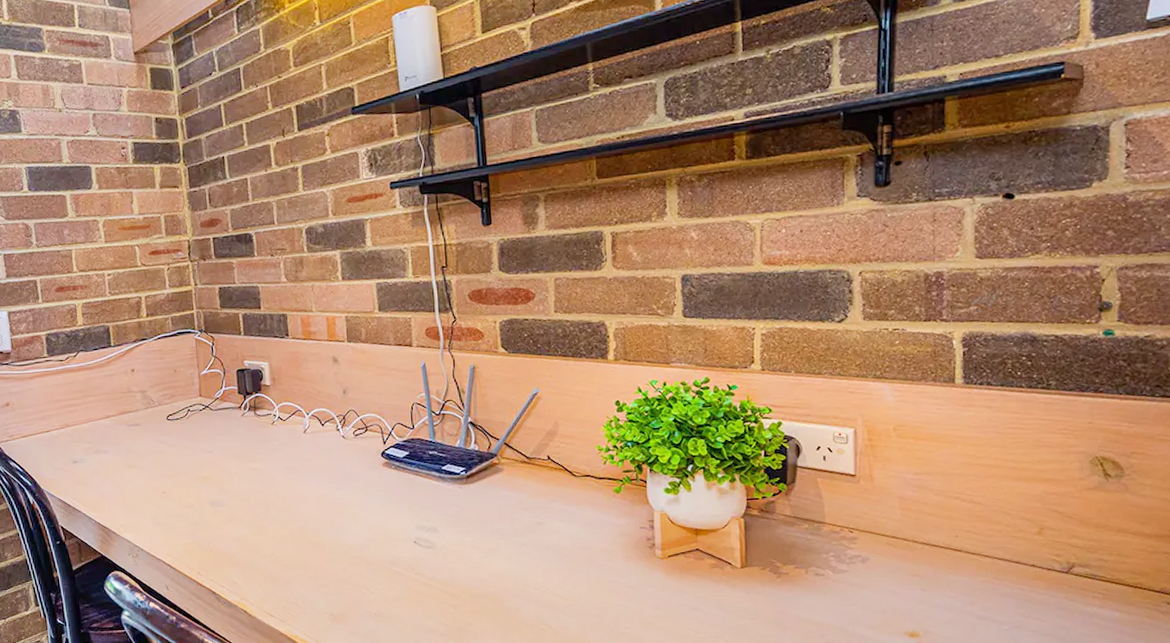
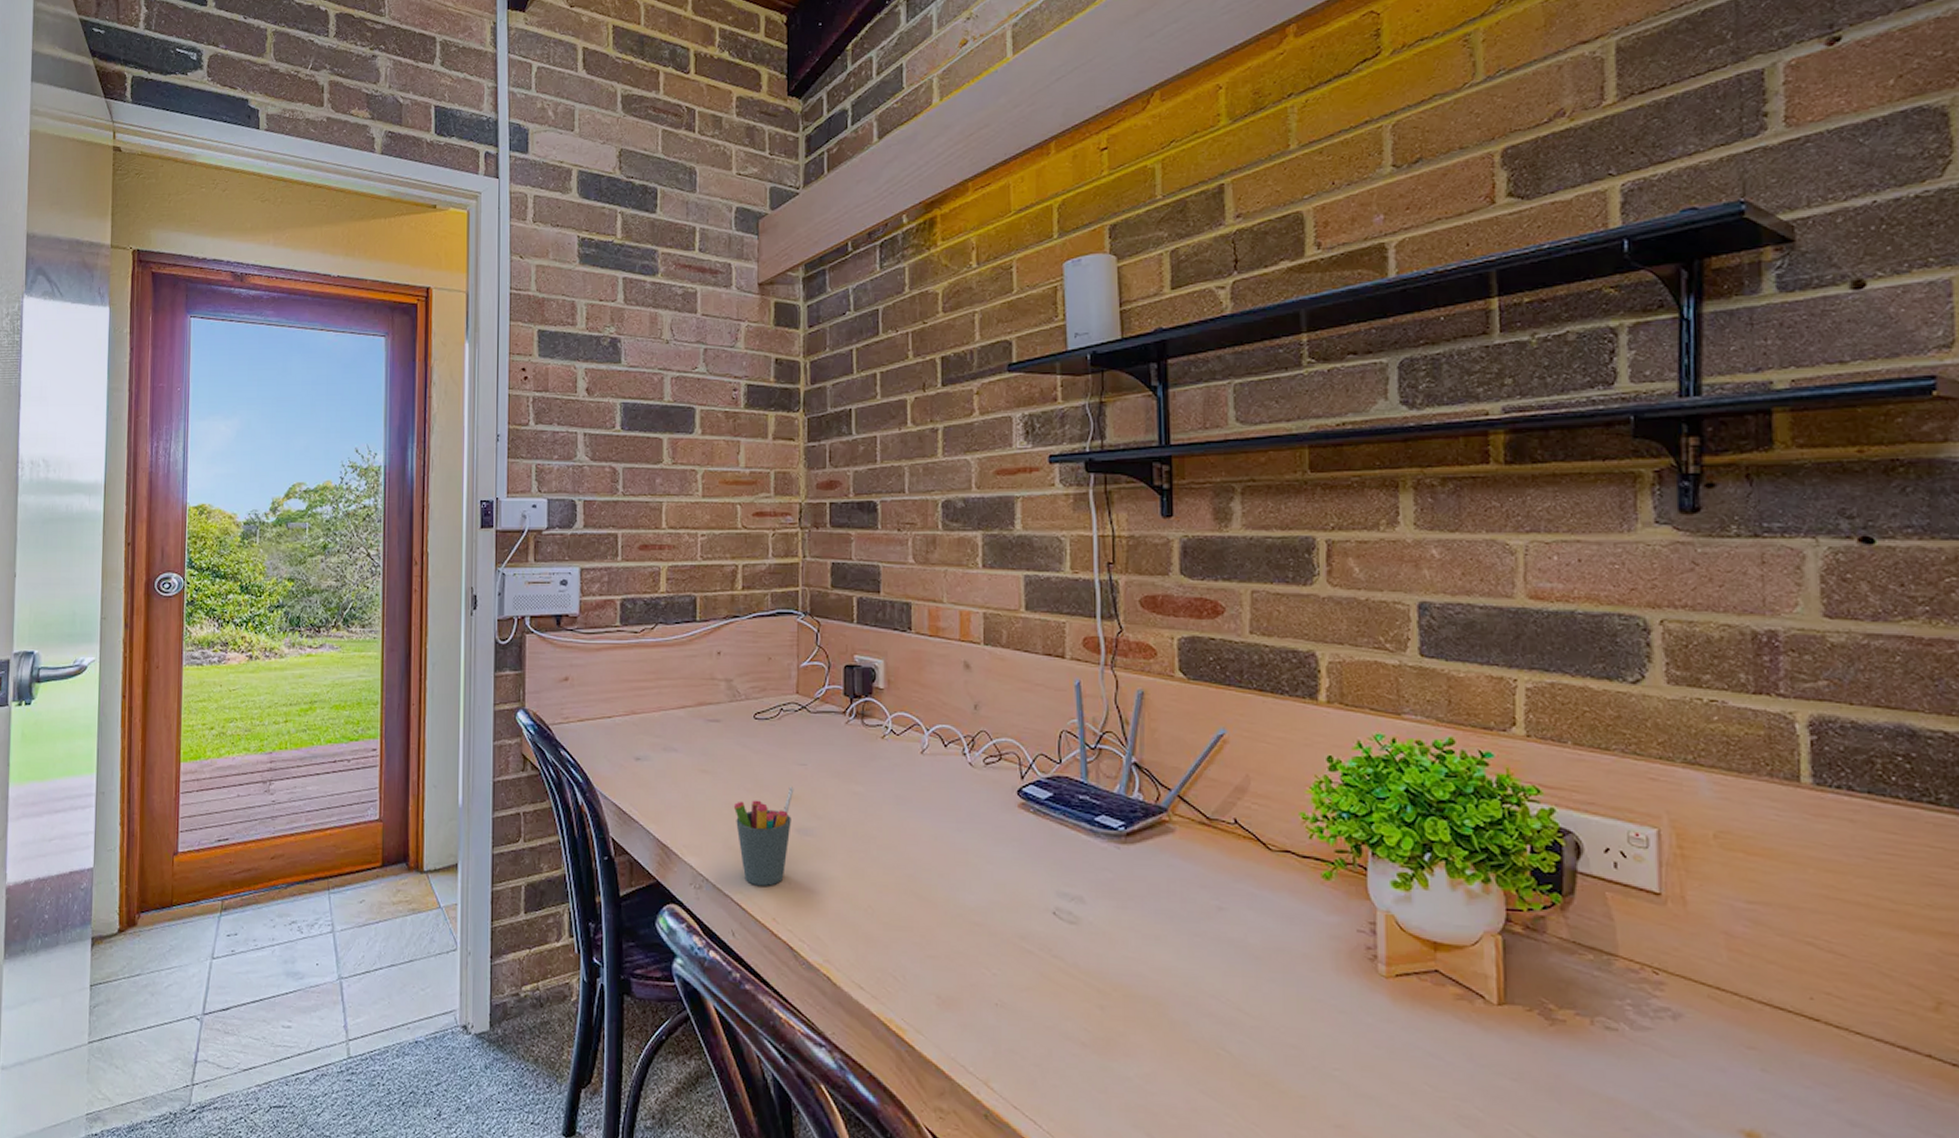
pen holder: none [157,469,206,549] -> present [733,785,794,886]

